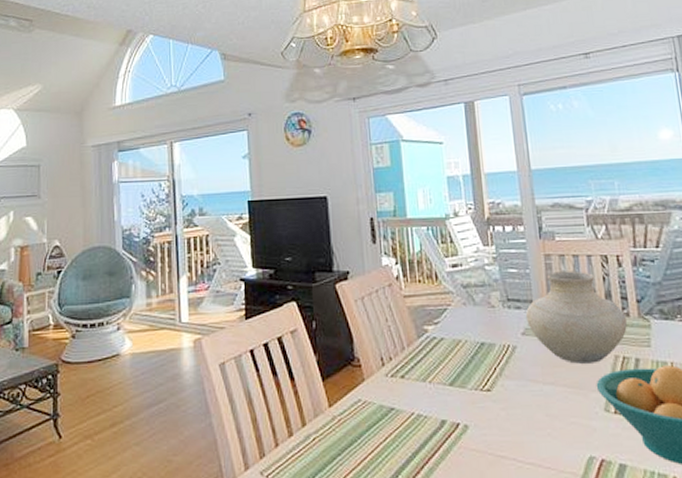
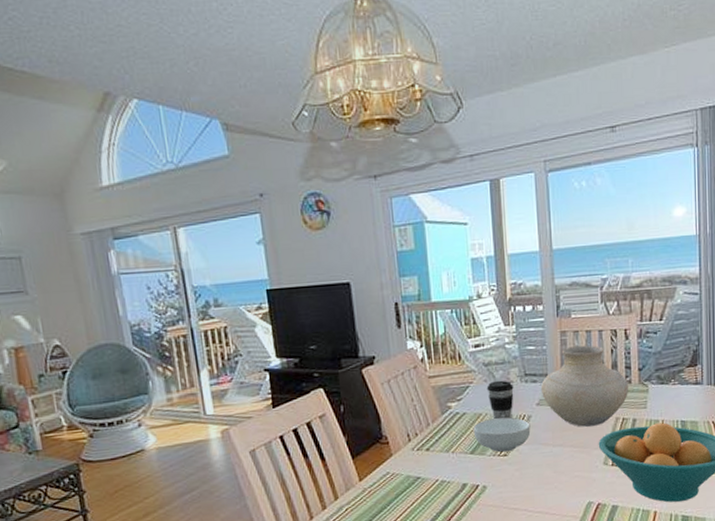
cereal bowl: none [452,346,517,387] -> present [473,417,531,453]
coffee cup: none [466,304,496,348] -> present [486,380,514,420]

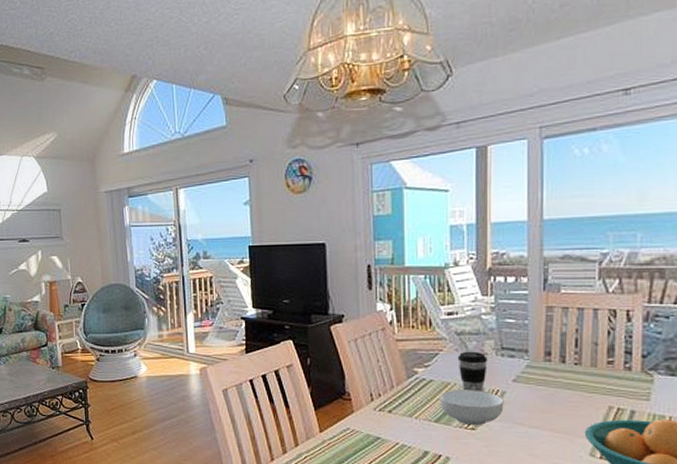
vase: present [540,345,629,427] -> none [518,323,629,412]

